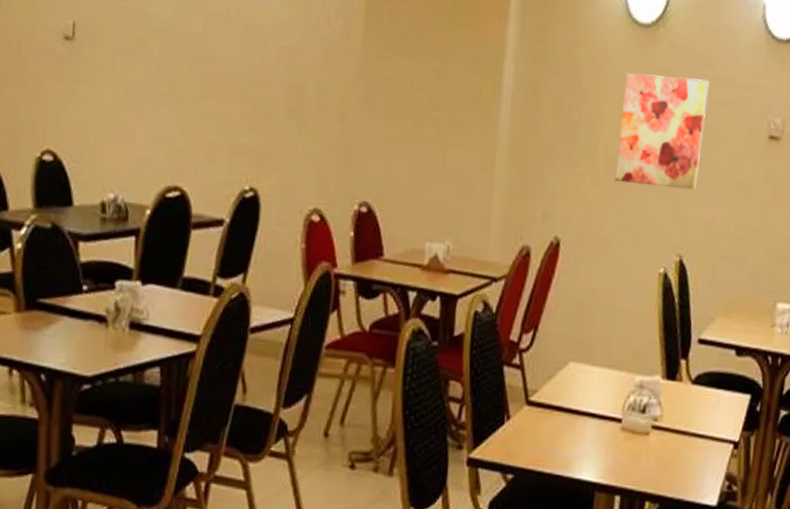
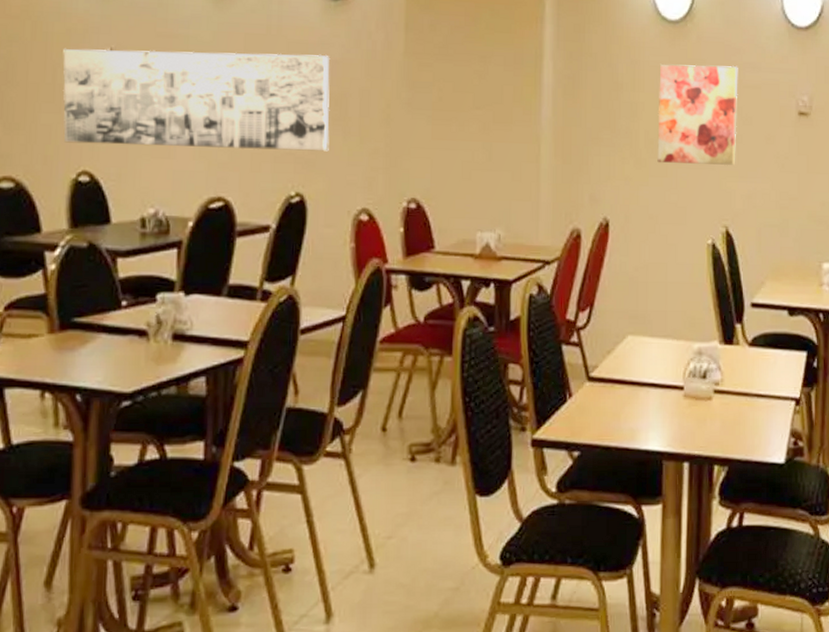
wall art: none [27,19,288,146] -> present [62,49,331,152]

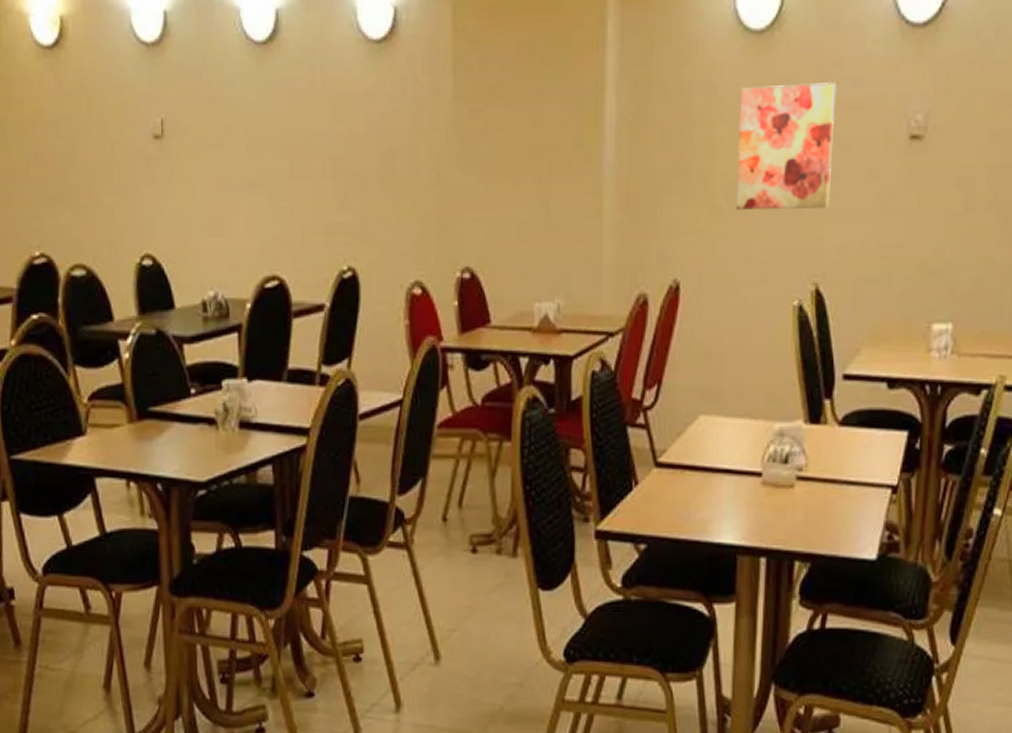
wall art: present [62,49,331,152] -> none [118,107,379,225]

